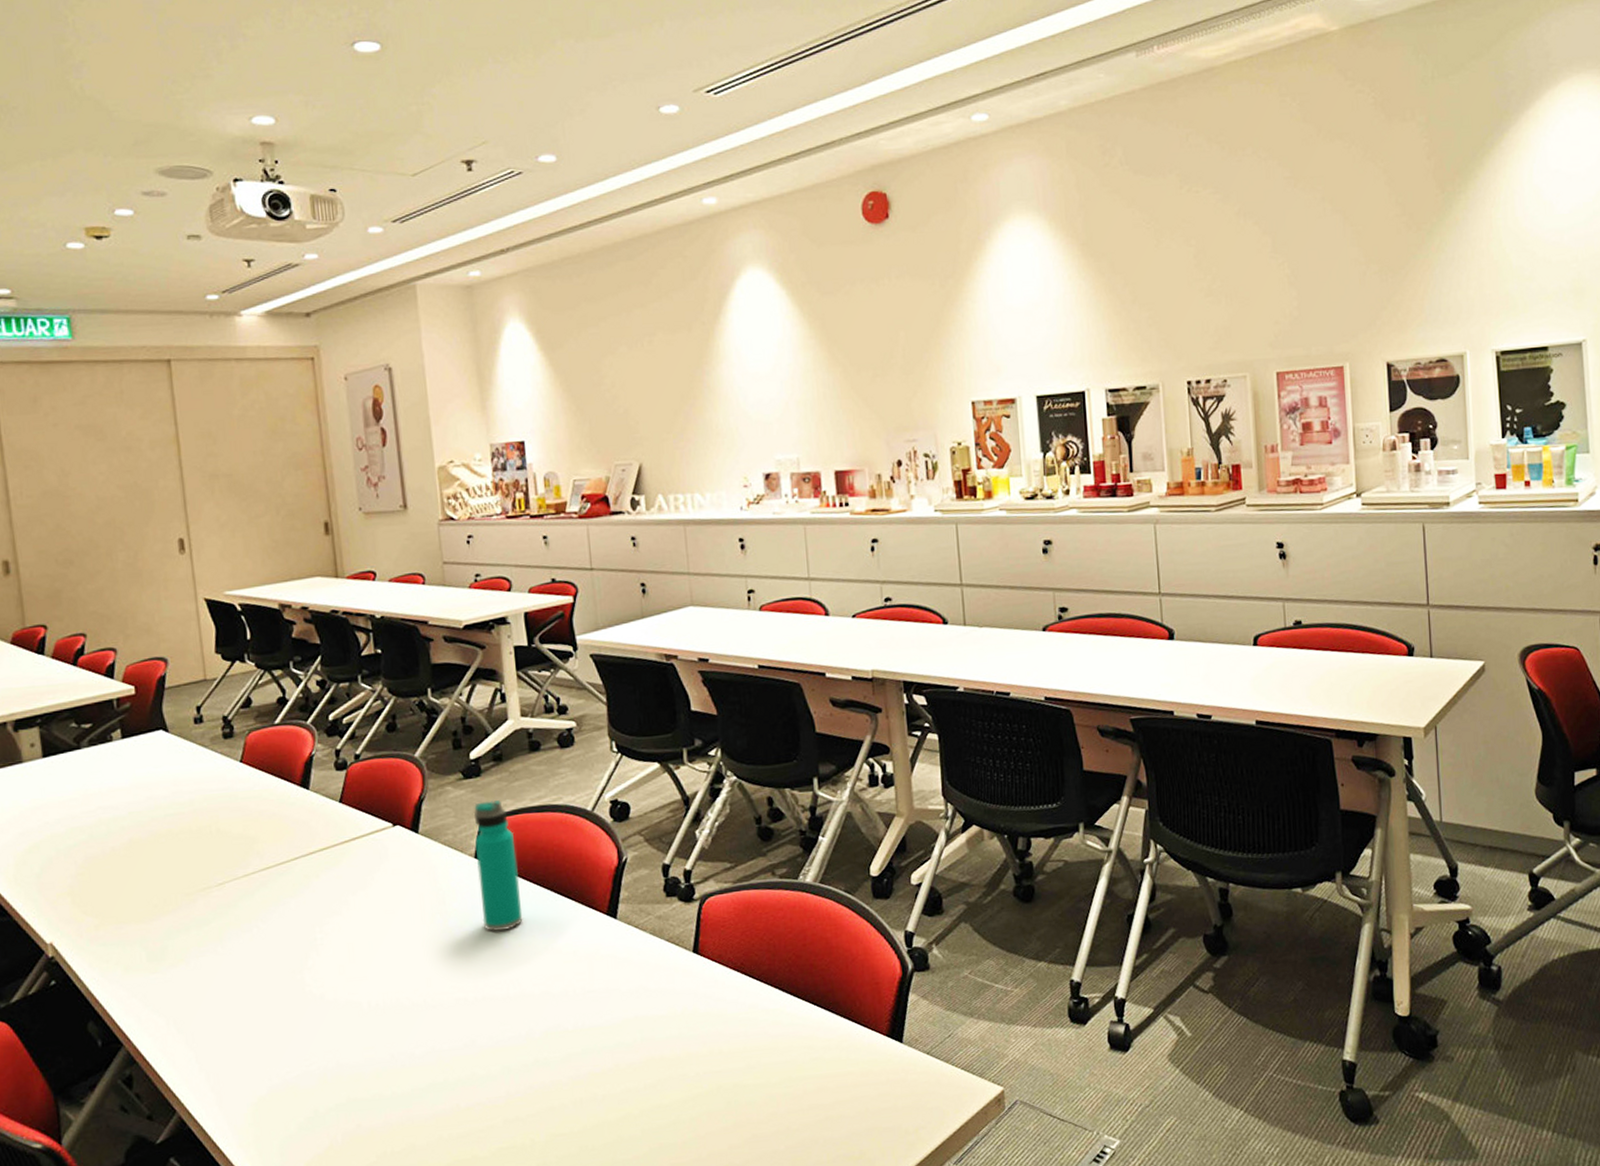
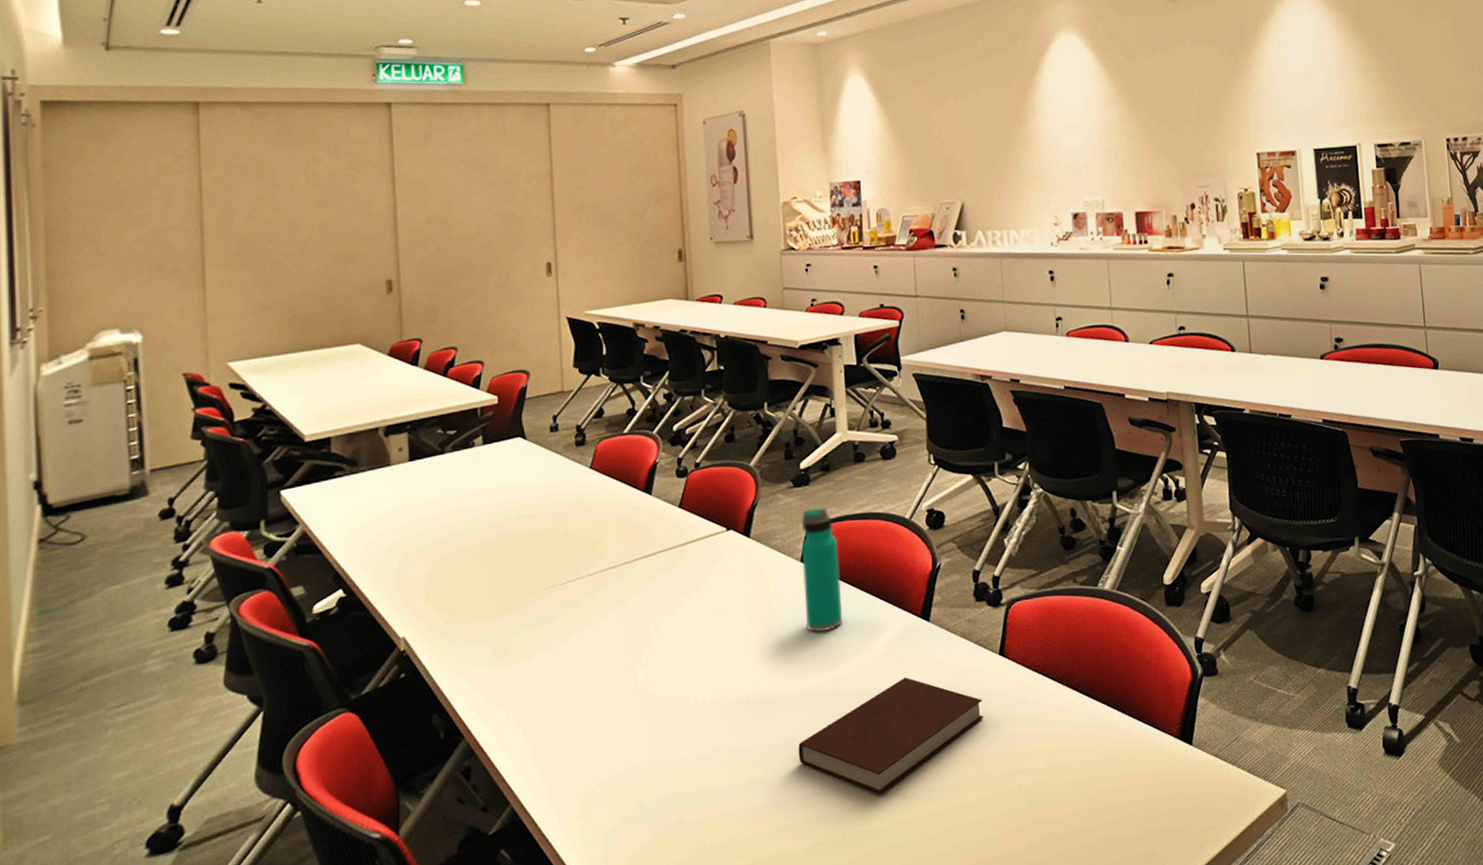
notebook: none [480,976,678,1097] -> present [798,677,983,794]

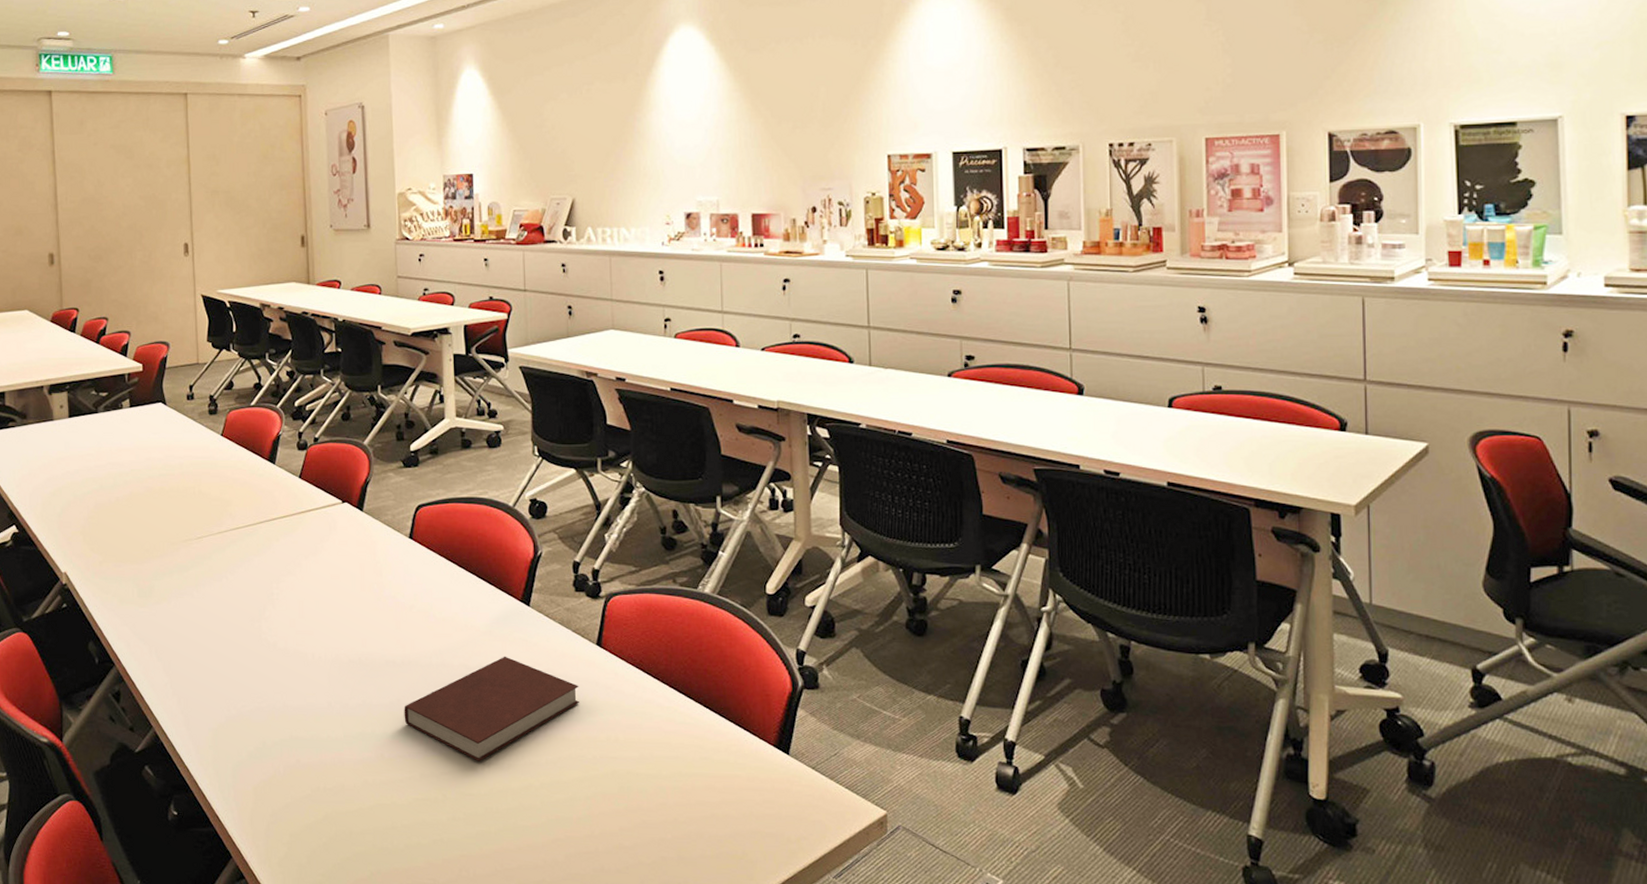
water bottle: present [801,508,843,632] -> none [410,489,448,605]

